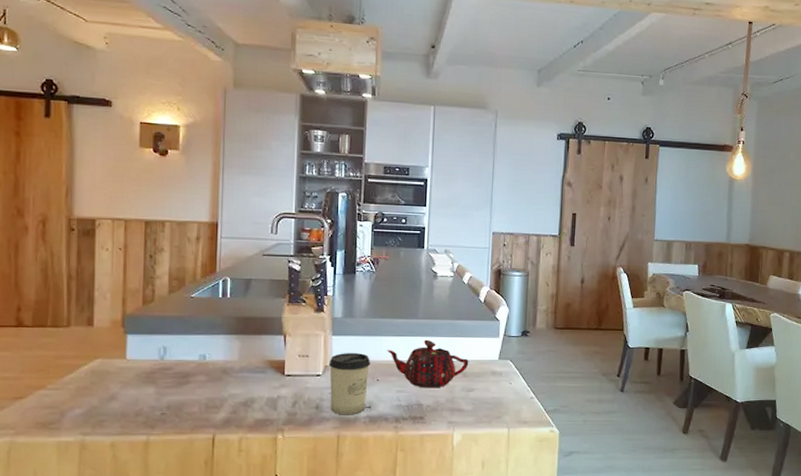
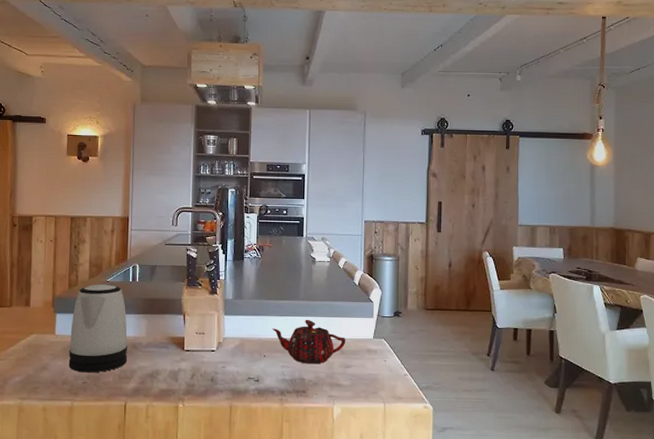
kettle: none [143,300,216,403] -> present [68,284,128,373]
cup: present [328,353,371,415] -> none [221,331,259,388]

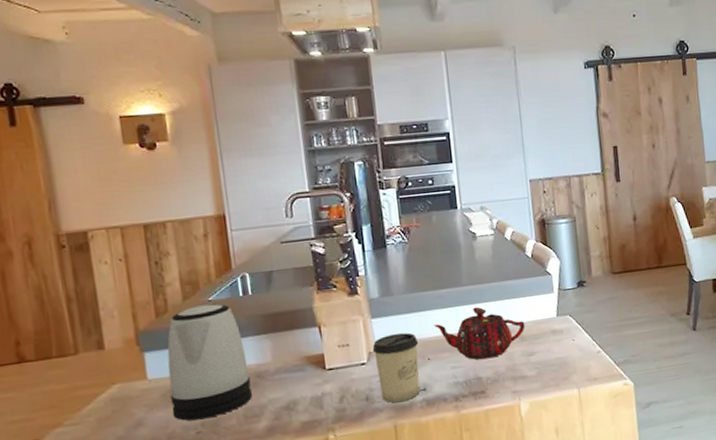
cup: none [221,331,259,388] -> present [372,332,420,403]

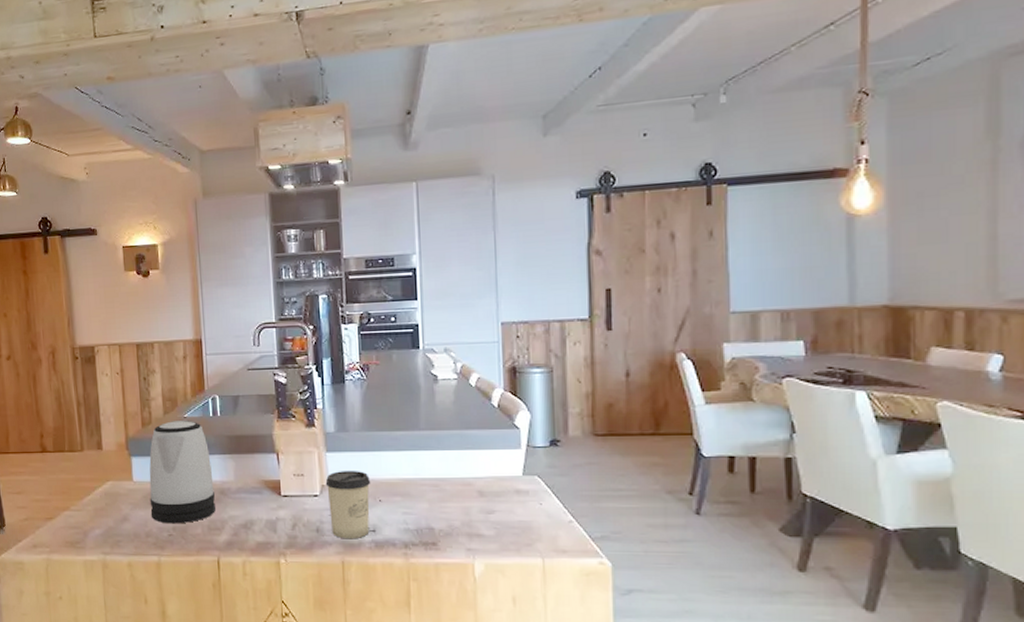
teapot: present [434,306,525,360] -> none [388,453,486,510]

